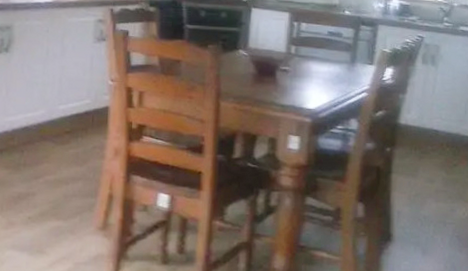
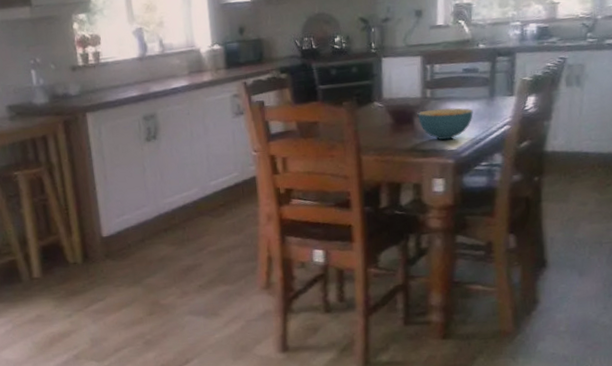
cereal bowl: none [281,65,334,98] -> present [418,107,473,140]

